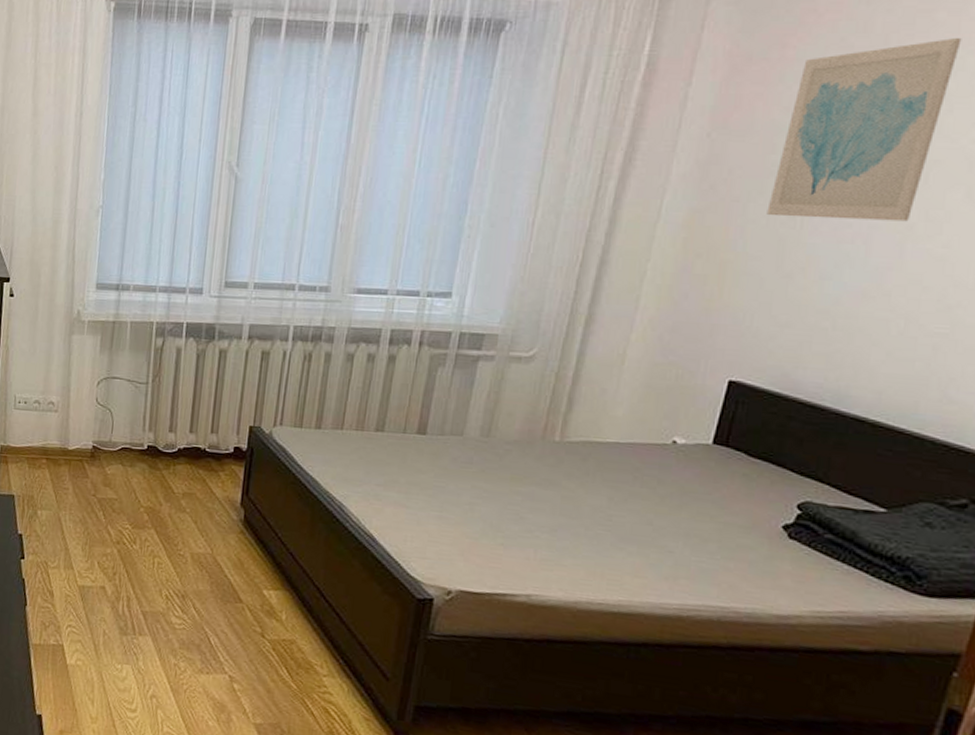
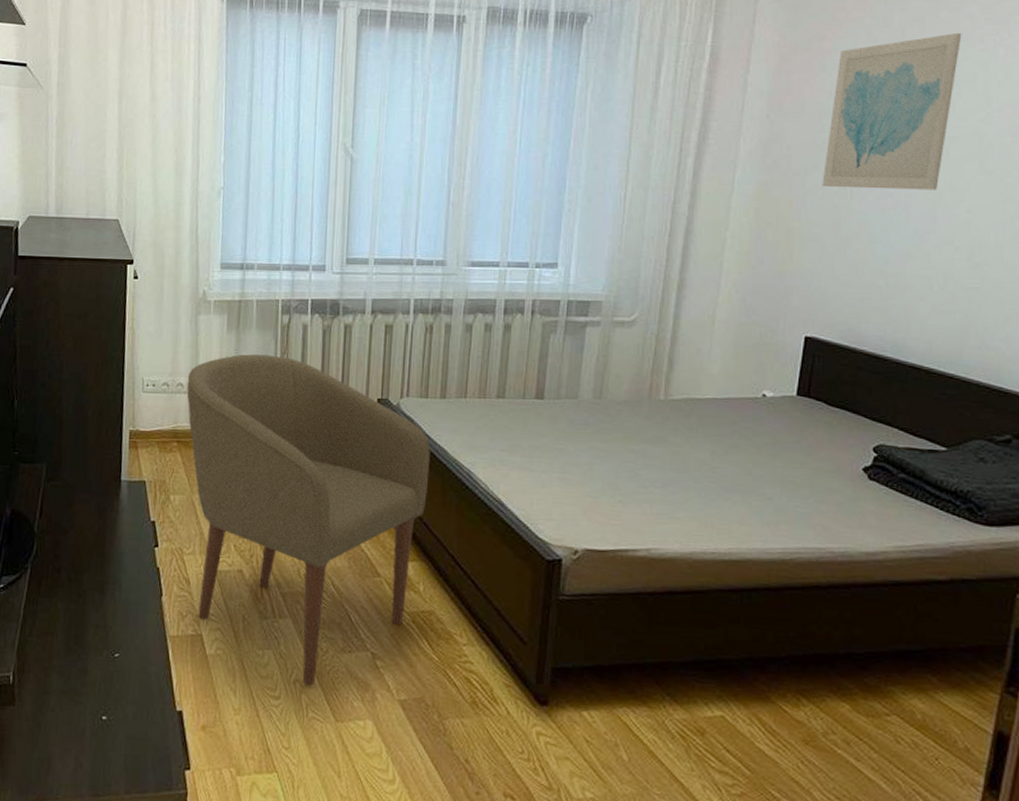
chair: none [57,375,302,702] -> present [187,354,430,686]

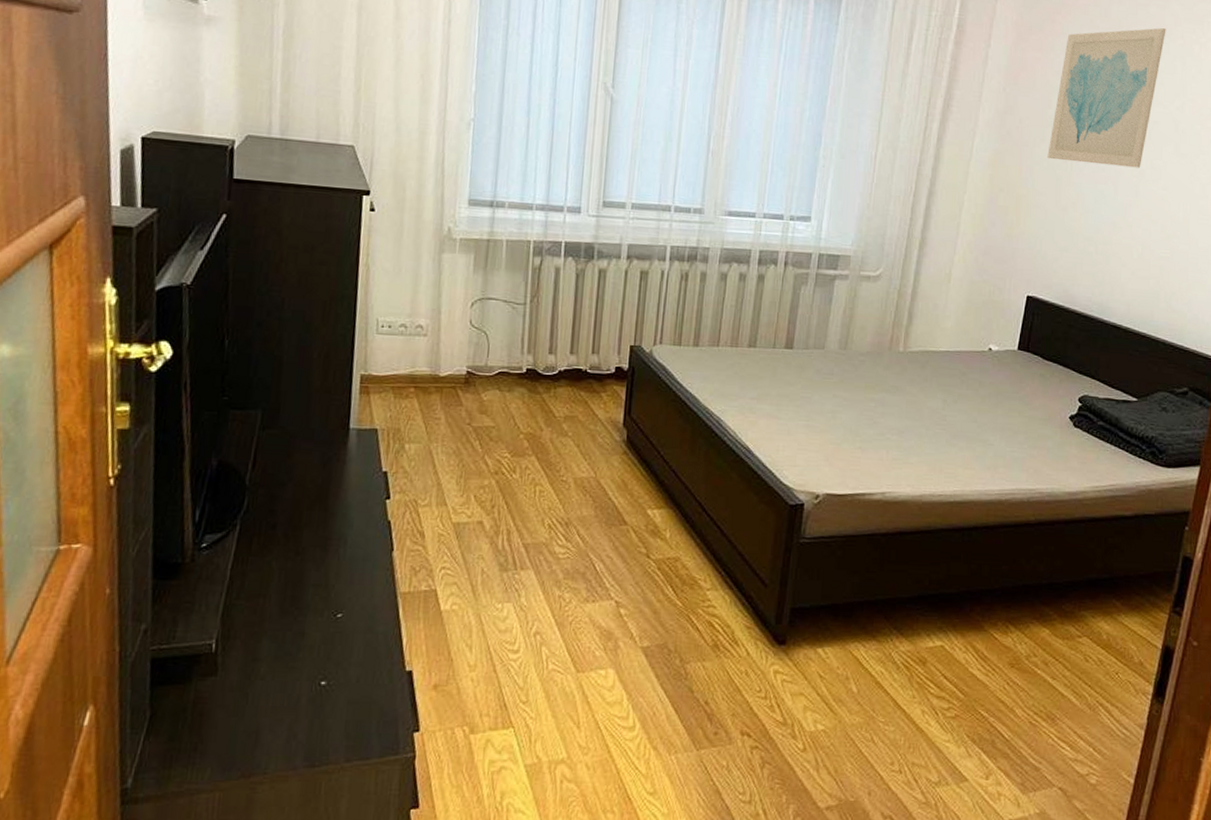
chair: present [187,354,430,686] -> none [427,296,682,637]

